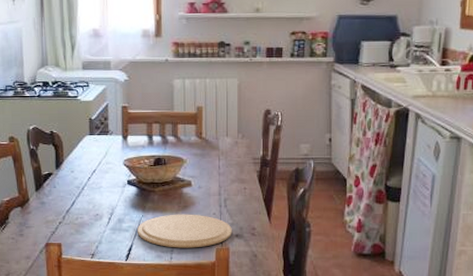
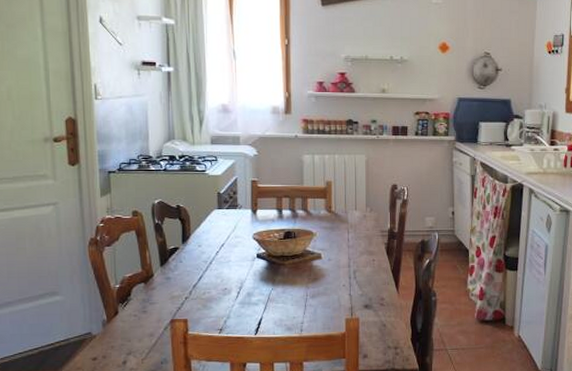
plate: present [137,214,232,248] -> none [267,286,361,320]

